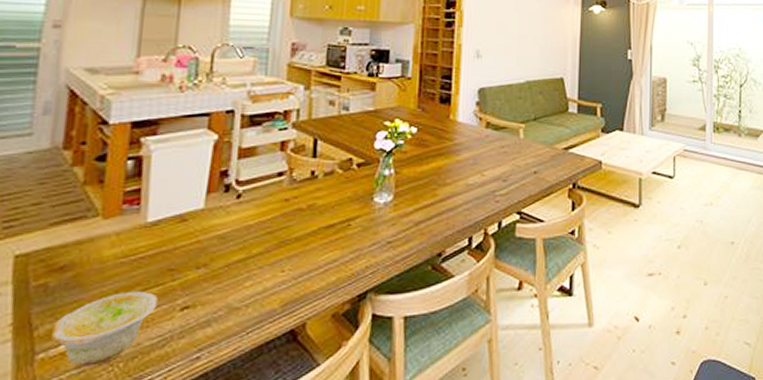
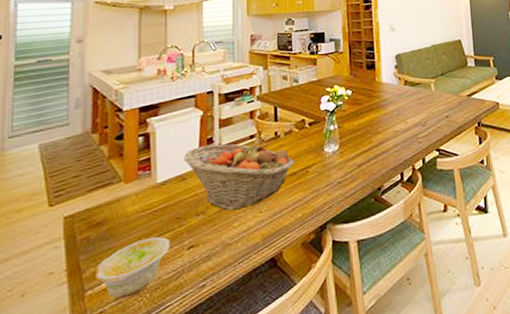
fruit basket: none [186,179,334,267] -> present [184,143,295,211]

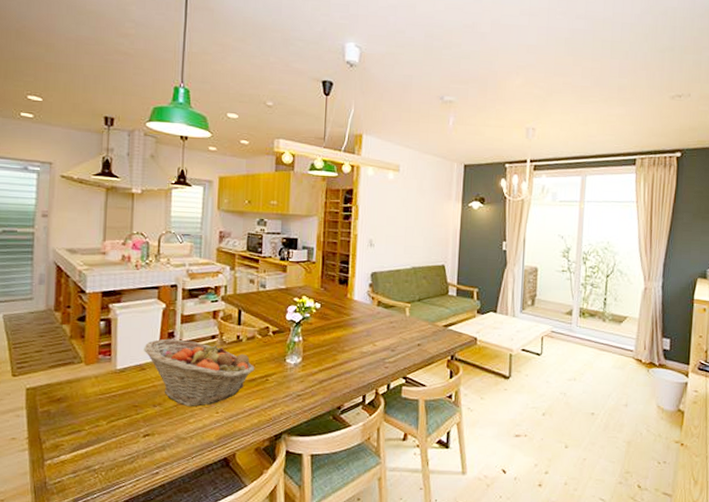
bowl: present [96,236,170,299] -> none [55,420,127,472]

